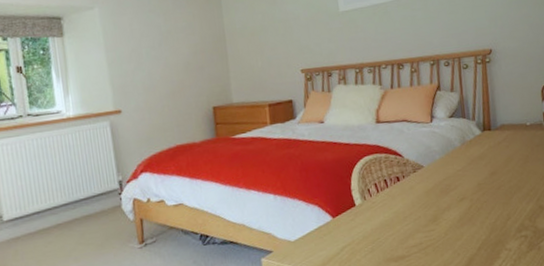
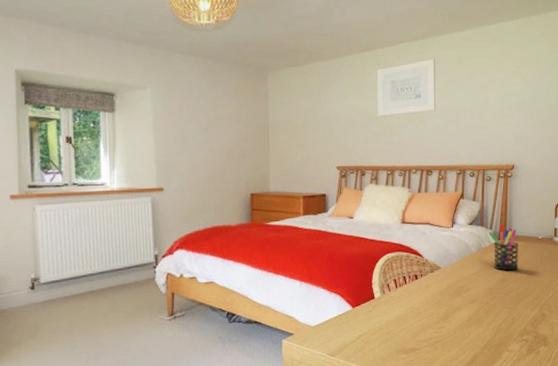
pen holder: none [471,113,508,164] -> present [488,224,519,271]

